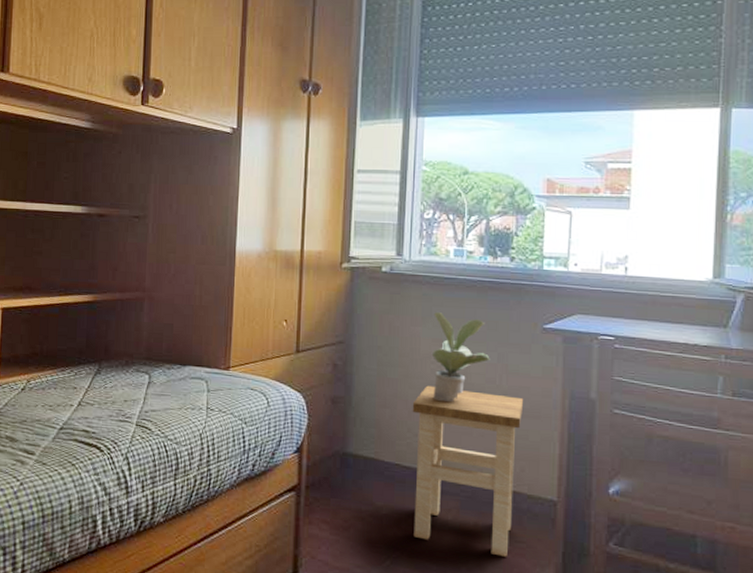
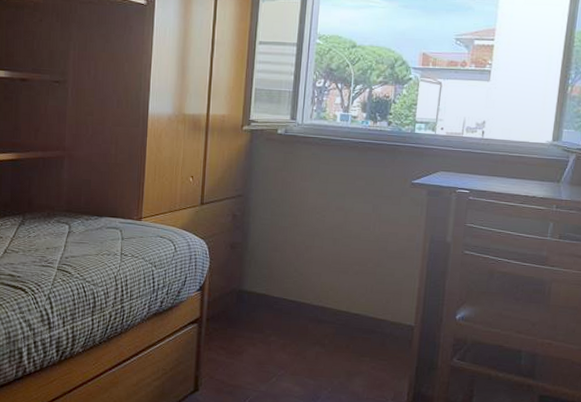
stool: present [412,385,524,557] -> none [296,232,393,372]
potted plant: present [431,312,490,402] -> none [317,169,367,246]

